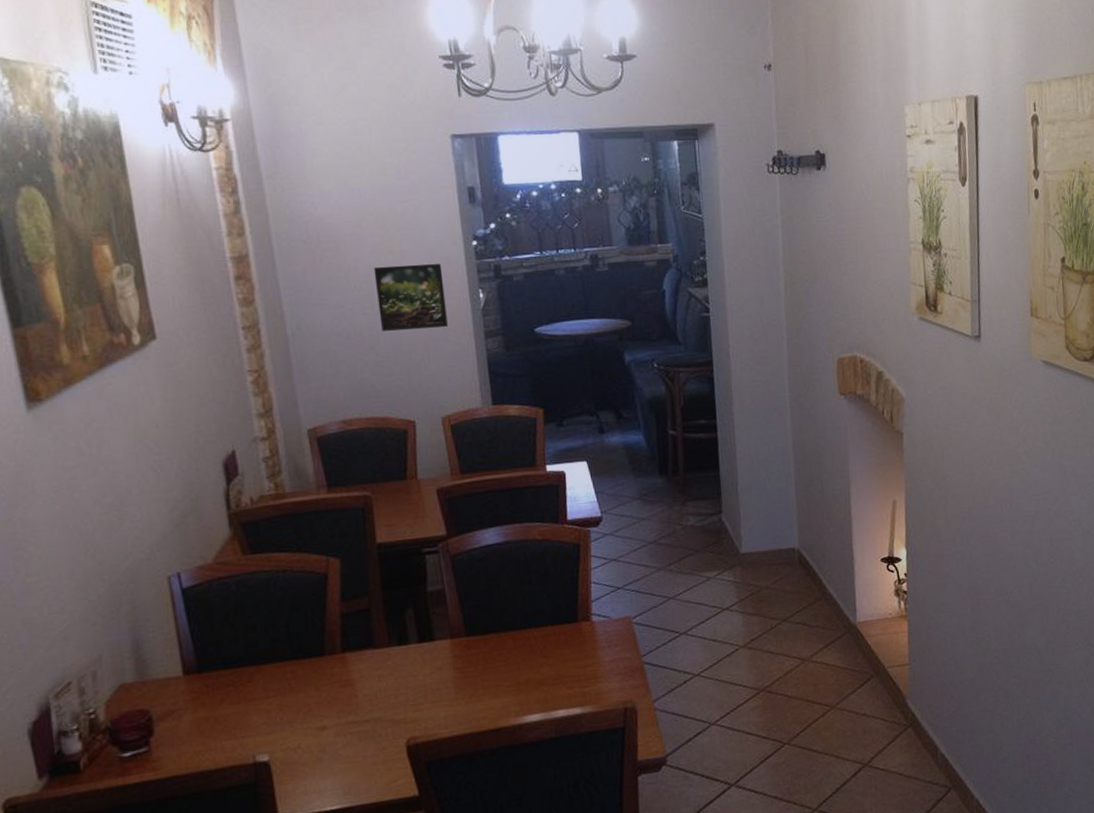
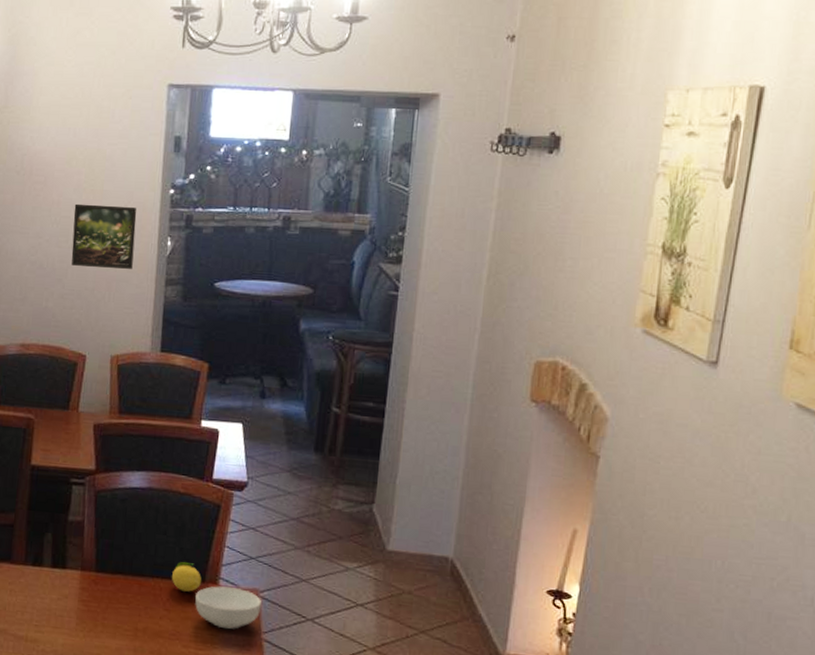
fruit: none [544,606,574,635] -> present [172,562,201,592]
cereal bowl: none [571,619,636,662] -> present [195,586,261,629]

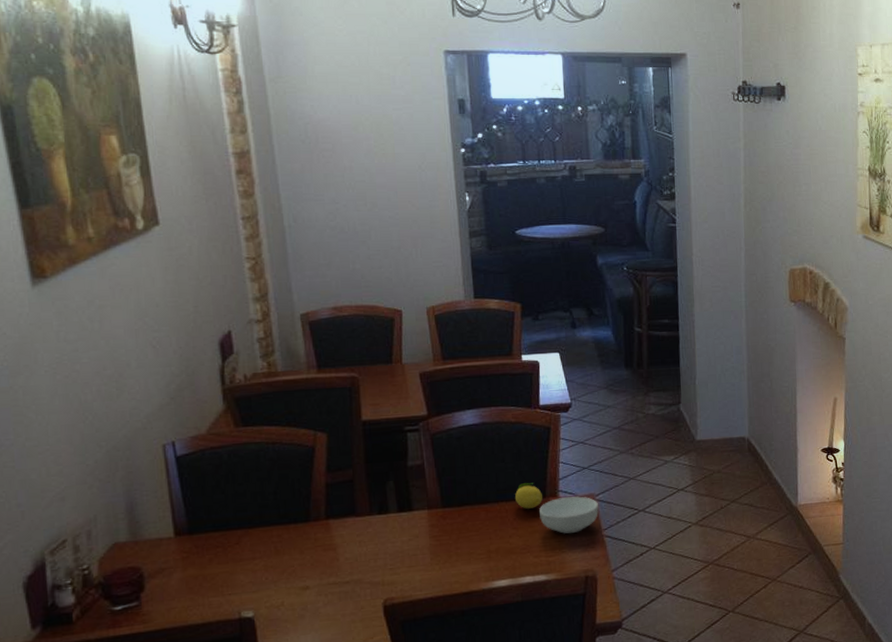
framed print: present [71,203,137,269] -> none [368,167,435,227]

